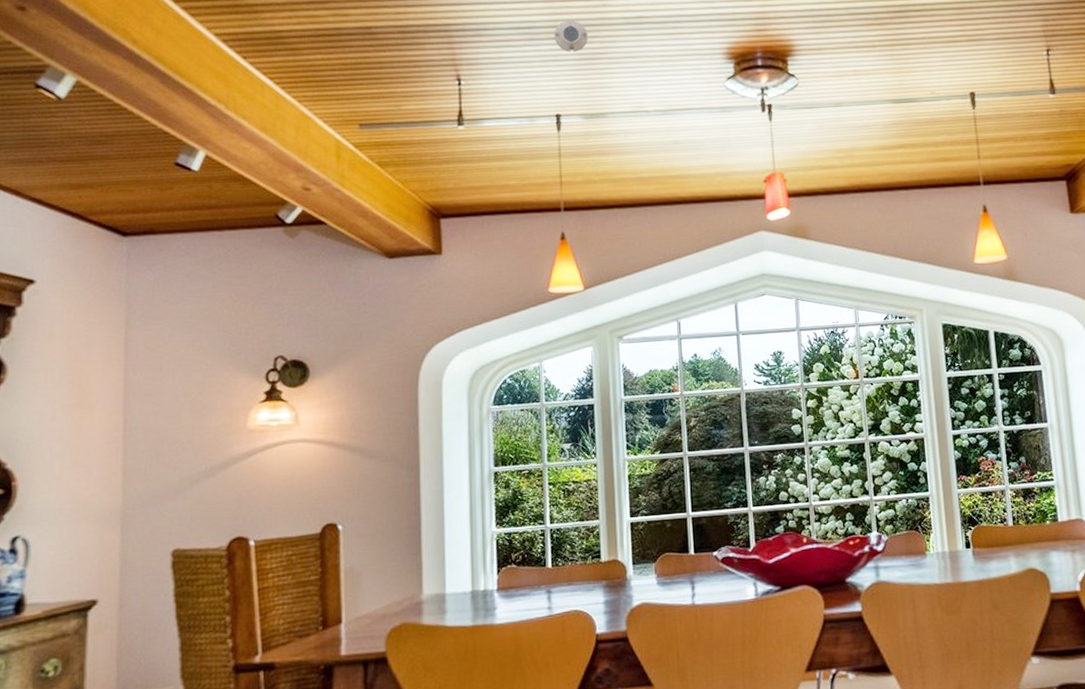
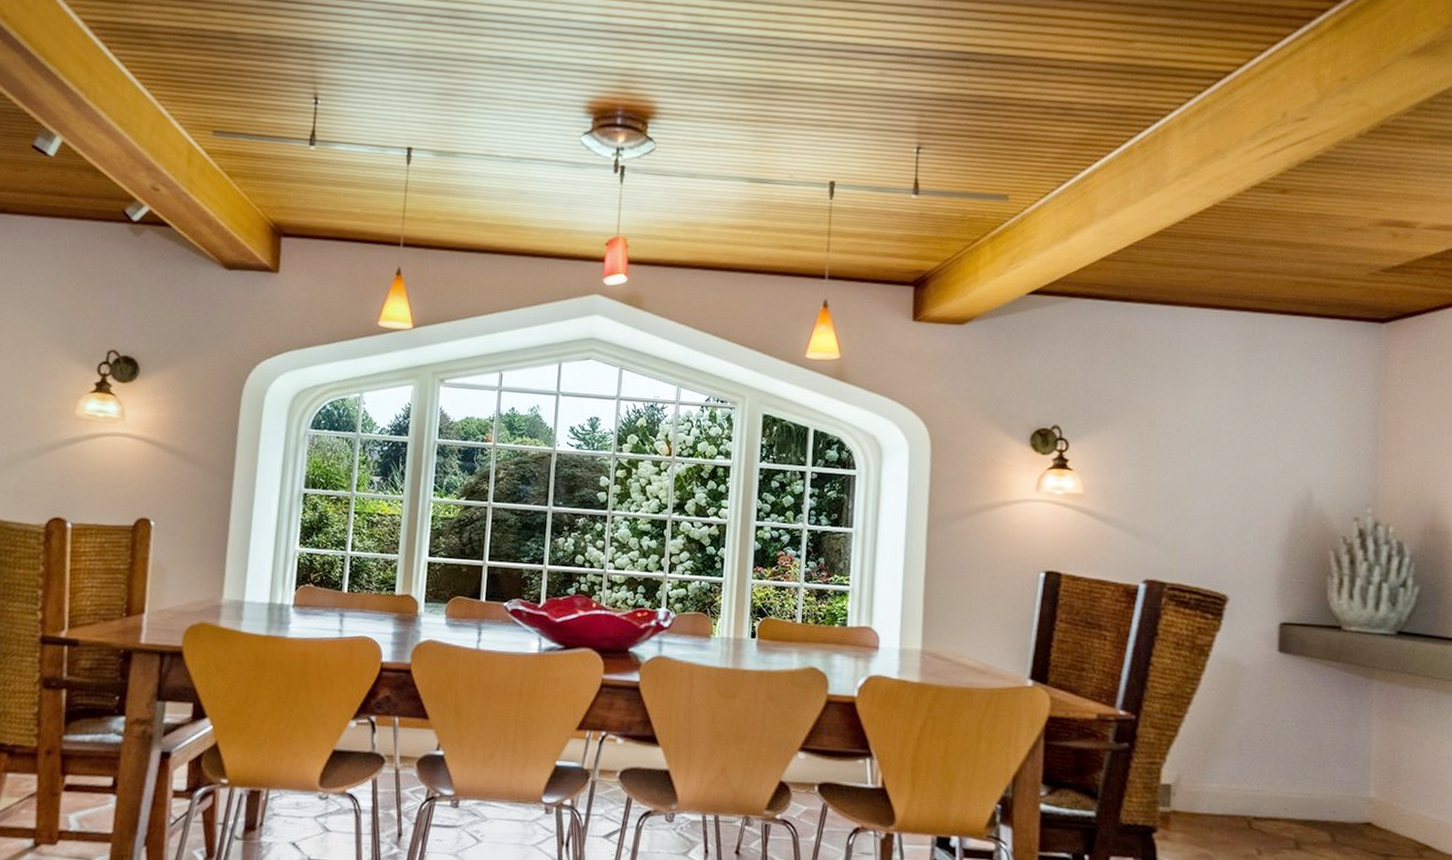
smoke detector: present [554,20,588,52] -> none [416,50,450,85]

